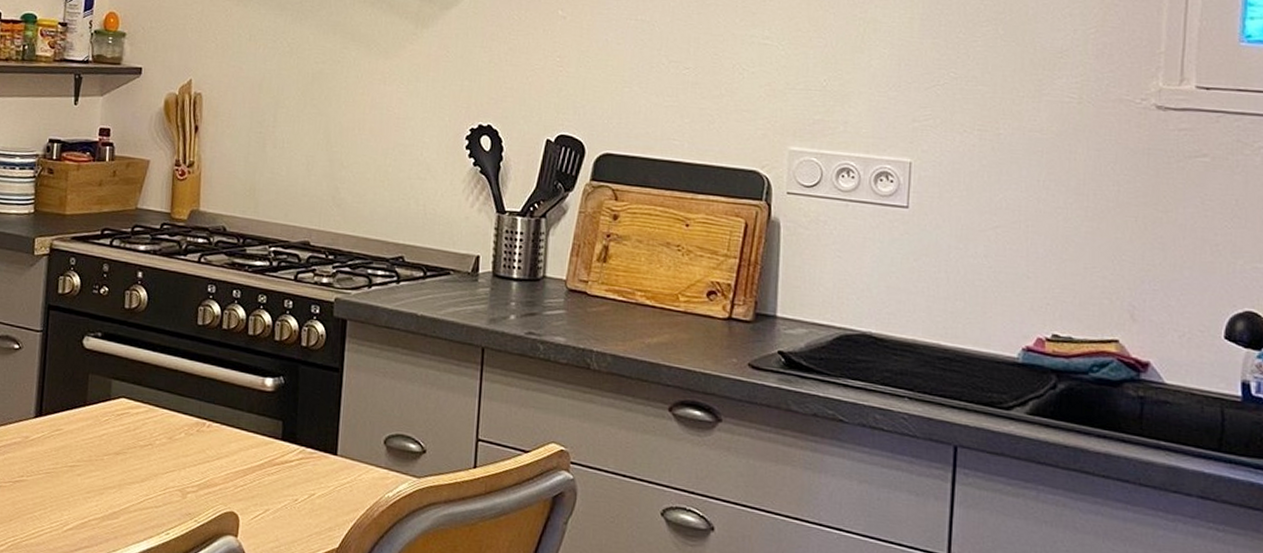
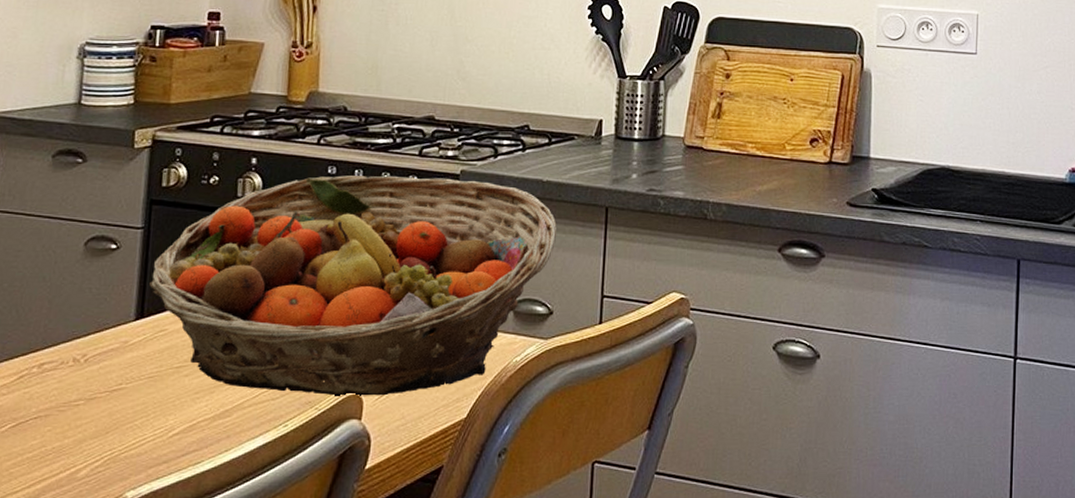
fruit basket: none [47,294,431,516] -> present [149,175,557,396]

